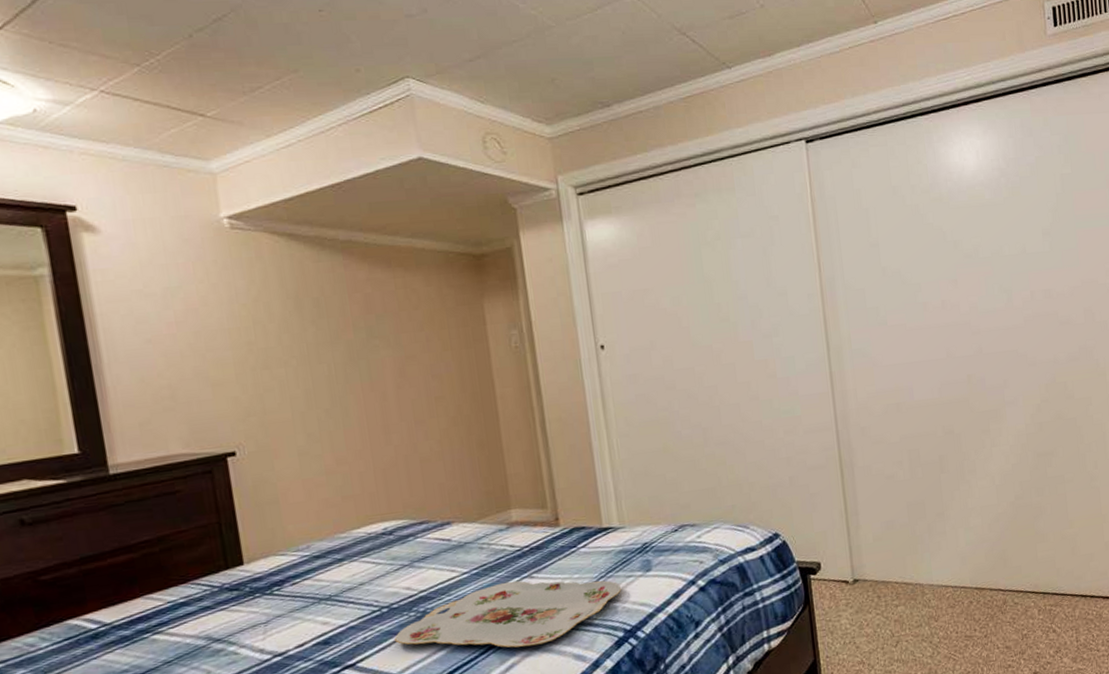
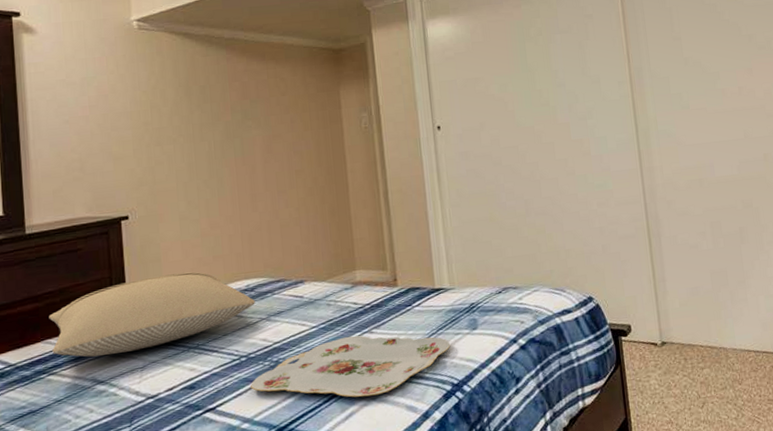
pillow: none [147,514,395,613] -> present [49,272,255,357]

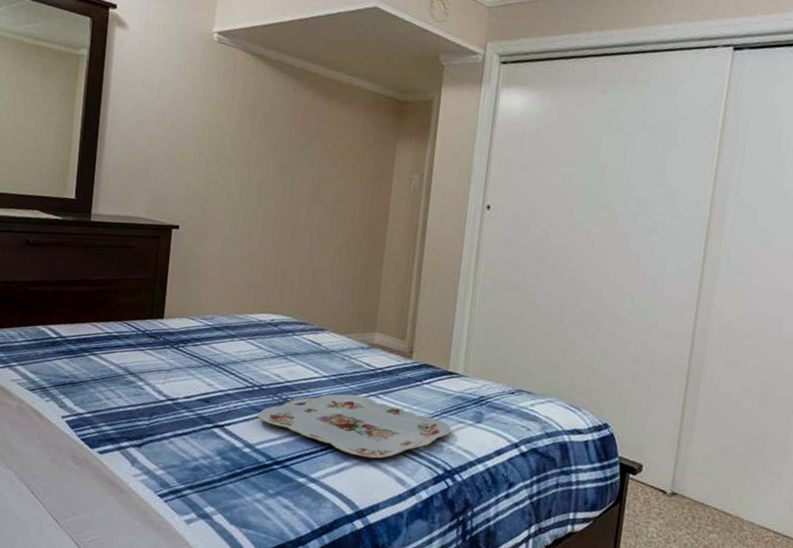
pillow: present [49,272,255,357] -> none [96,287,276,355]

